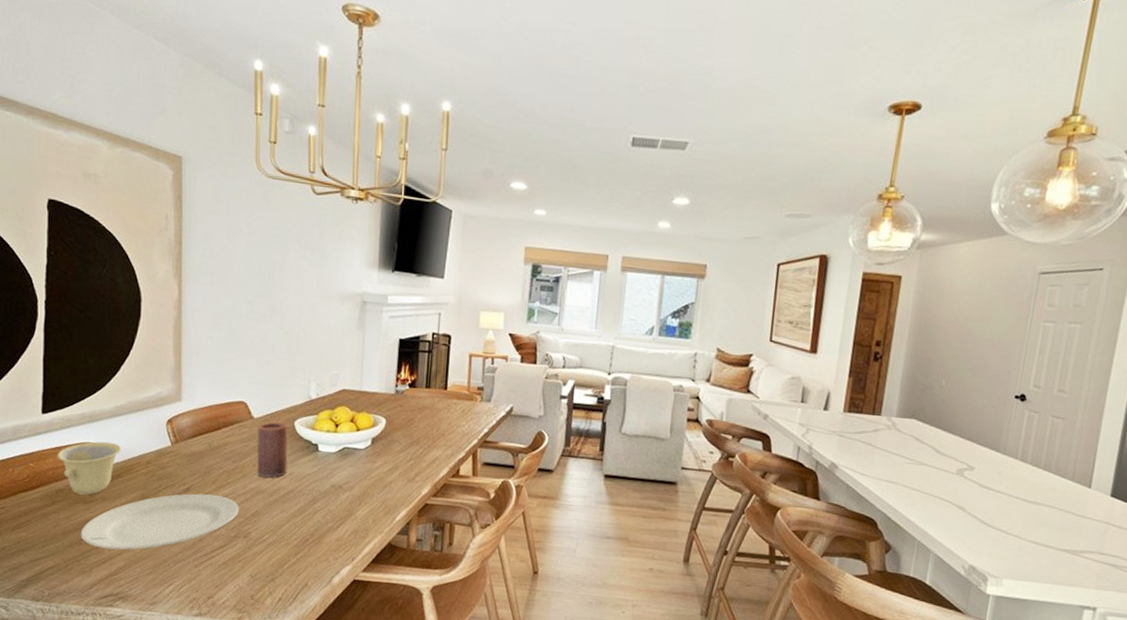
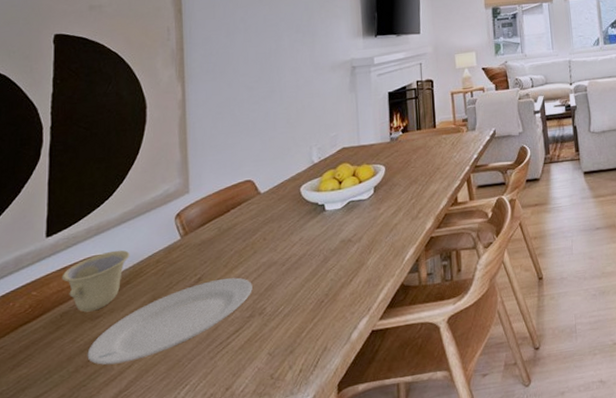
candle: present [257,422,288,478] -> none [265,192,297,249]

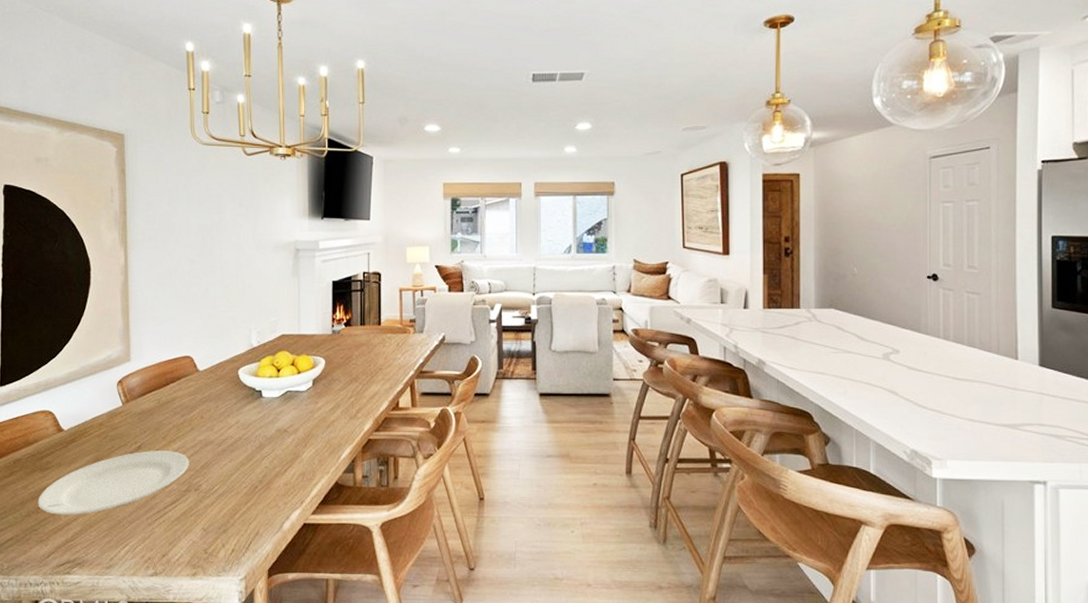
cup: present [62,250,130,312] -> none [14,408,76,463]

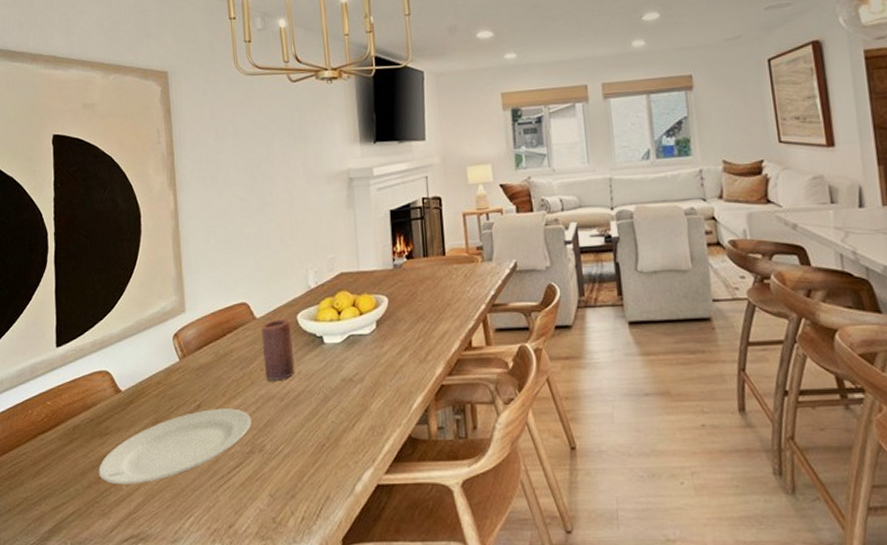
candle: none [203,373,234,428] -> present [261,319,295,381]

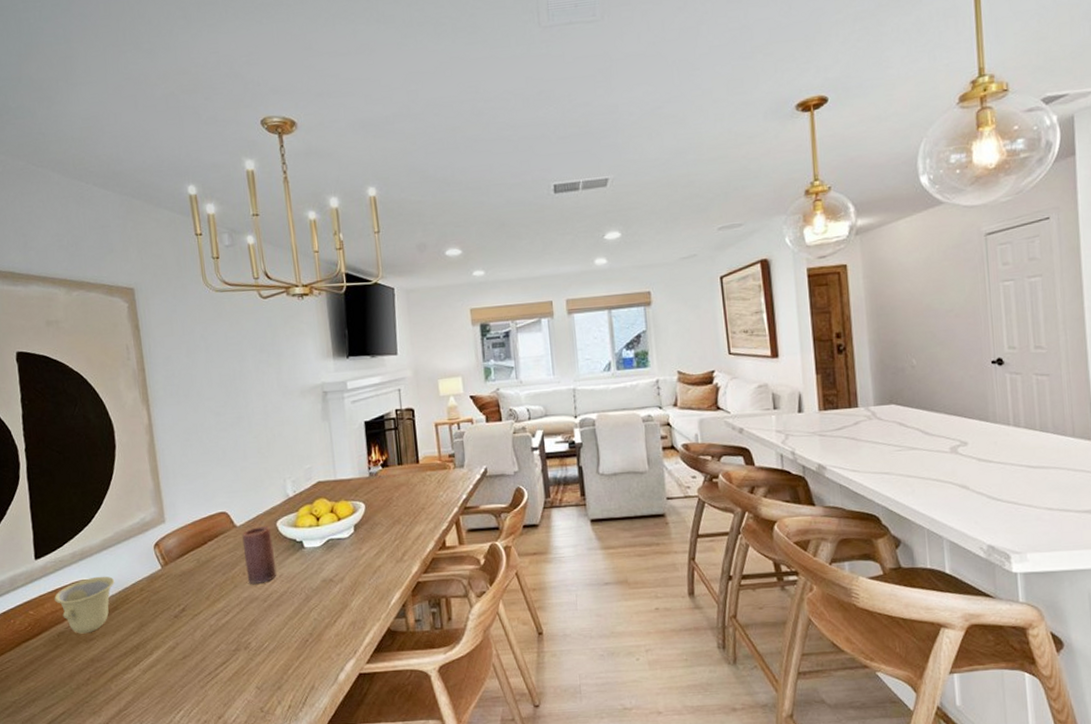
cup: none [72,367,133,428] -> present [54,576,115,634]
plate: present [98,408,251,485] -> none [86,610,236,685]

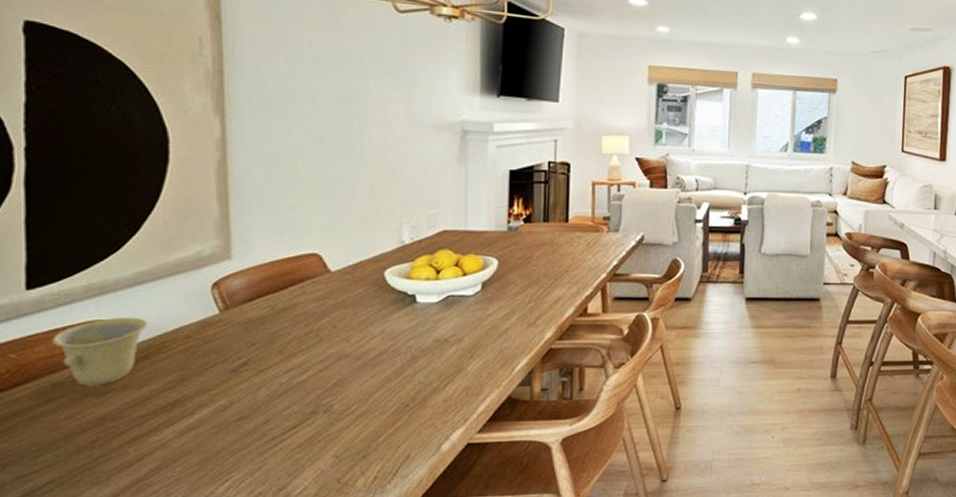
candle: present [242,526,277,584] -> none [336,275,378,339]

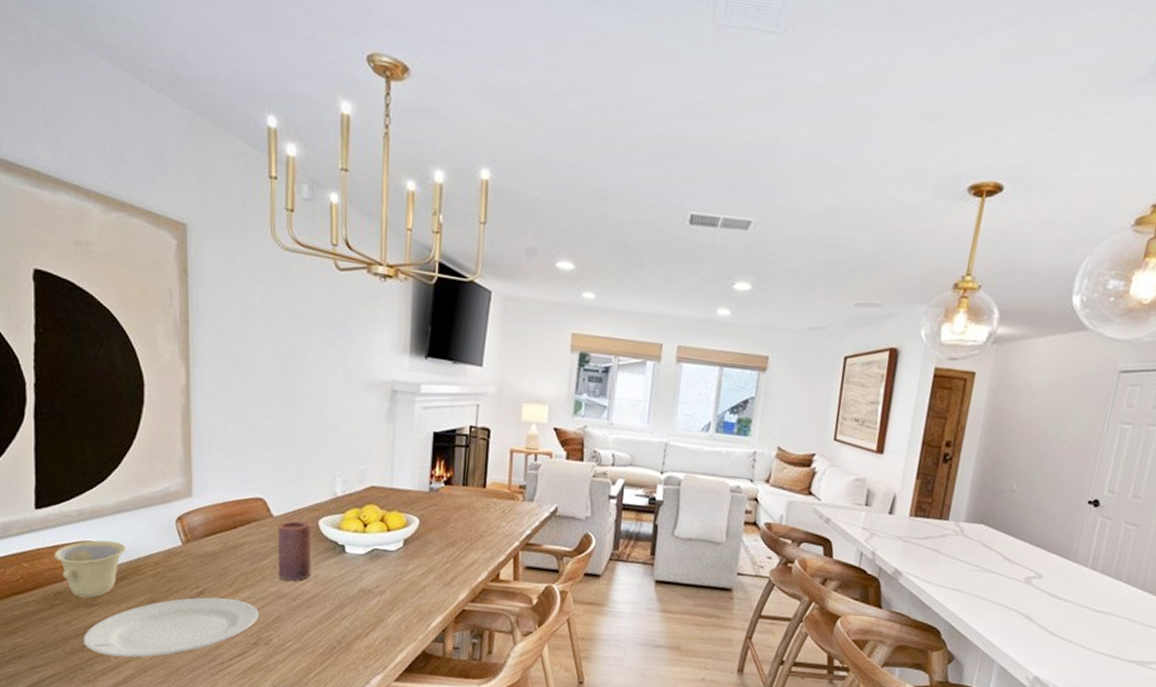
plate: none [91,367,316,449] -> present [83,597,259,657]
candle: none [336,275,378,339] -> present [277,521,312,581]

